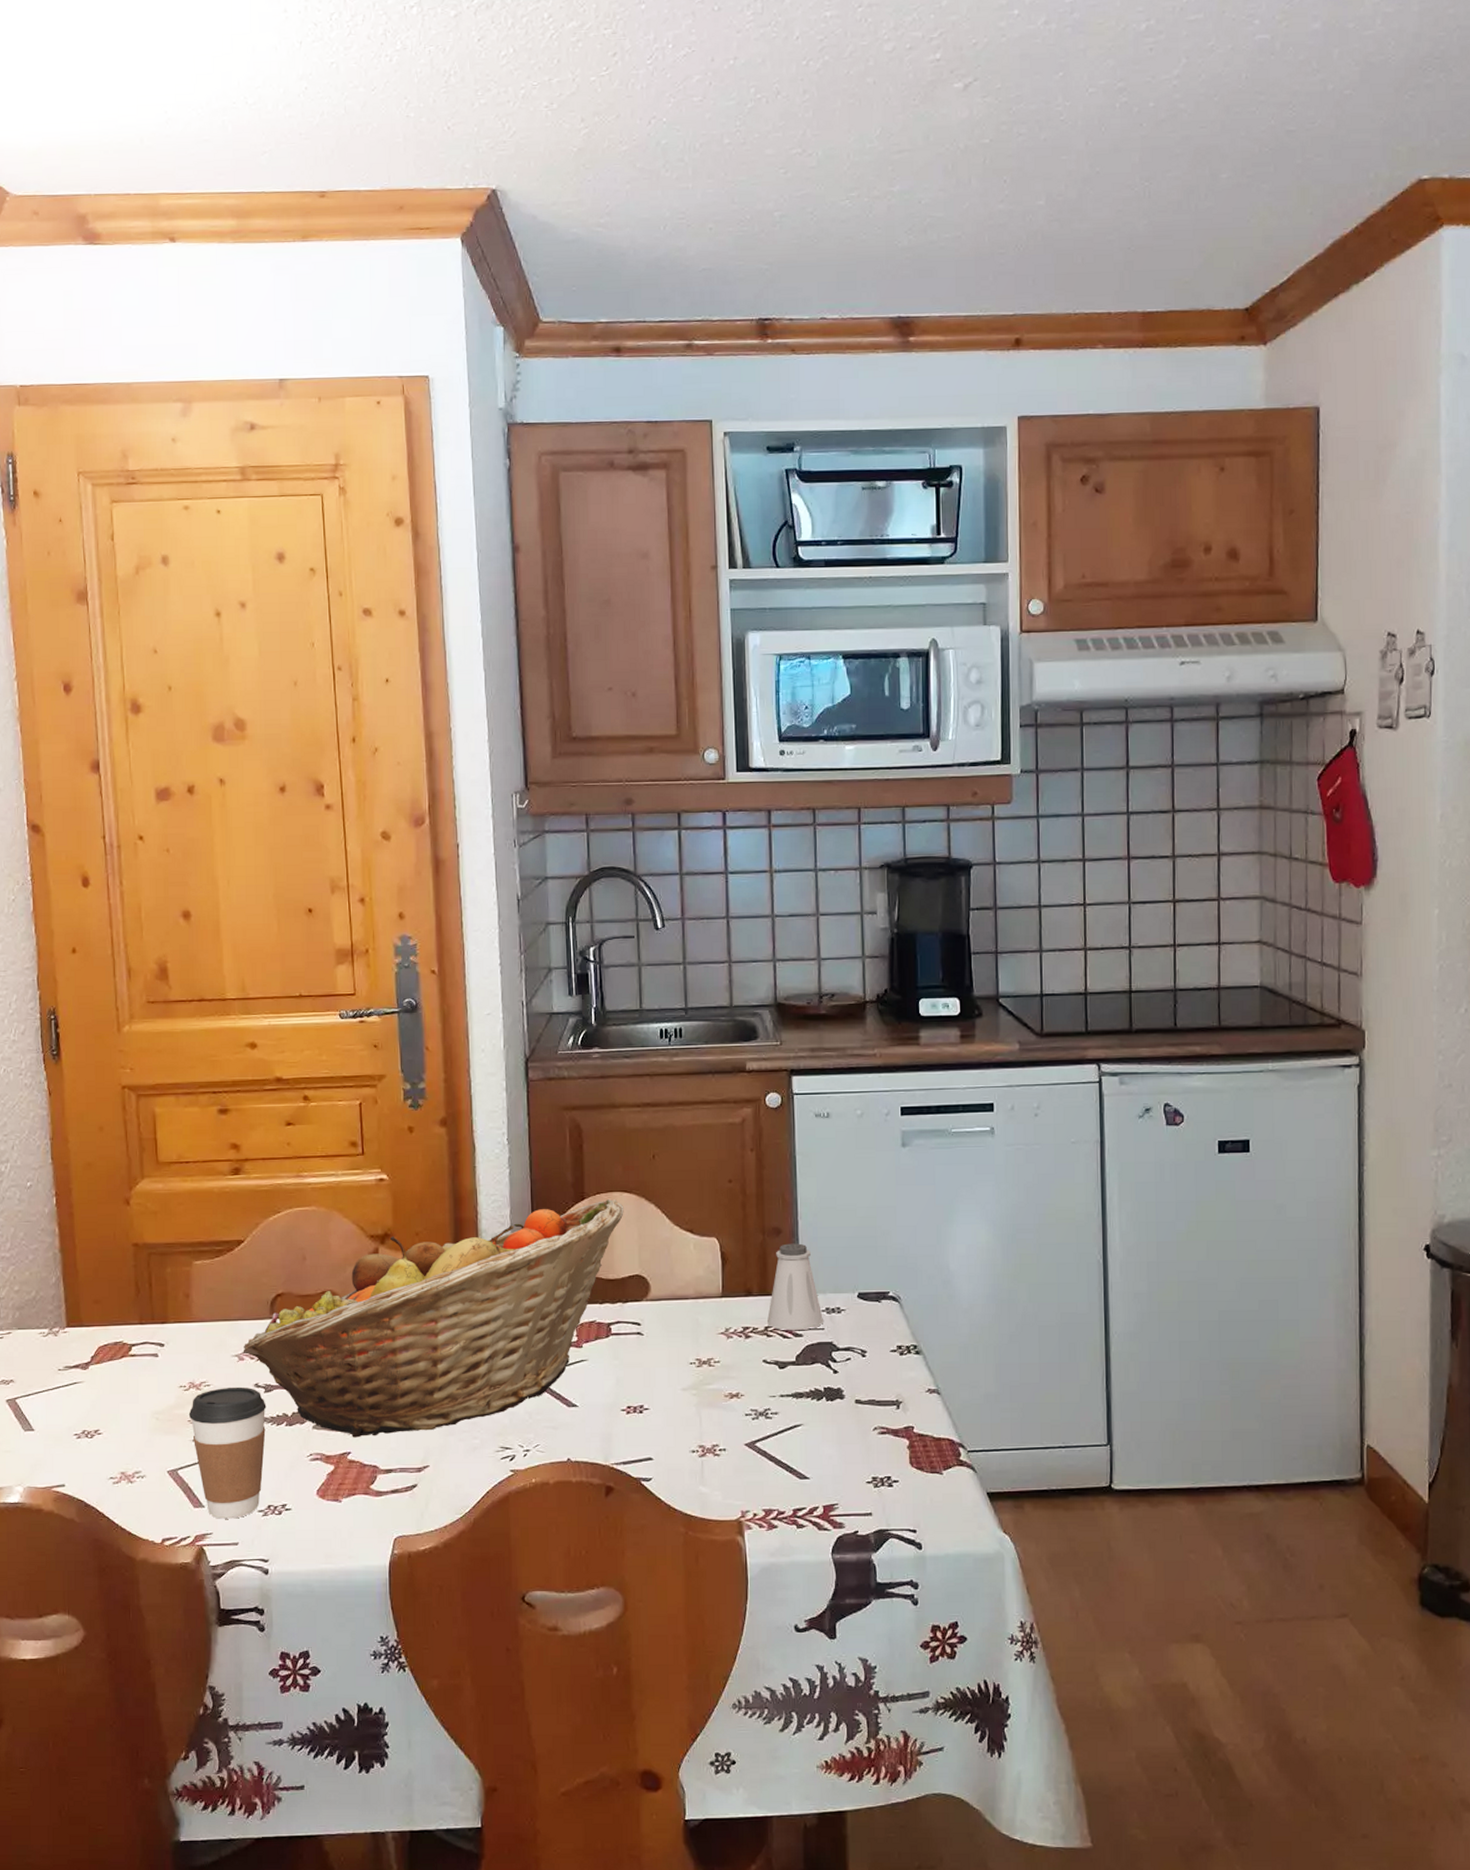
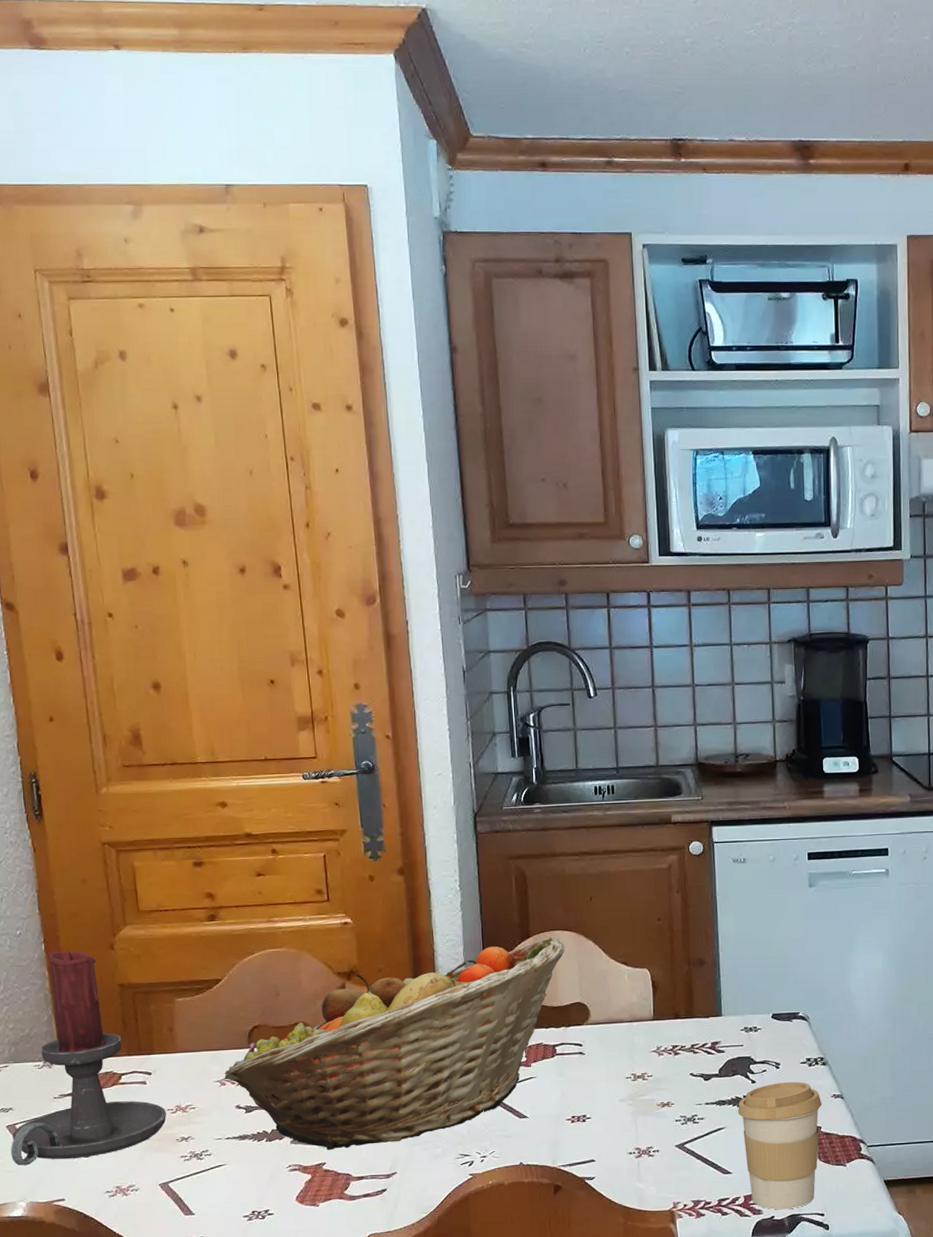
candle holder: none [10,1205,178,1445] -> present [11,950,166,1166]
coffee cup: present [188,1386,267,1519] -> none [176,1108,248,1224]
saltshaker: present [767,1243,823,1331] -> none [694,972,742,1048]
coffee cup: none [817,1373,915,1524] -> present [738,1082,822,1210]

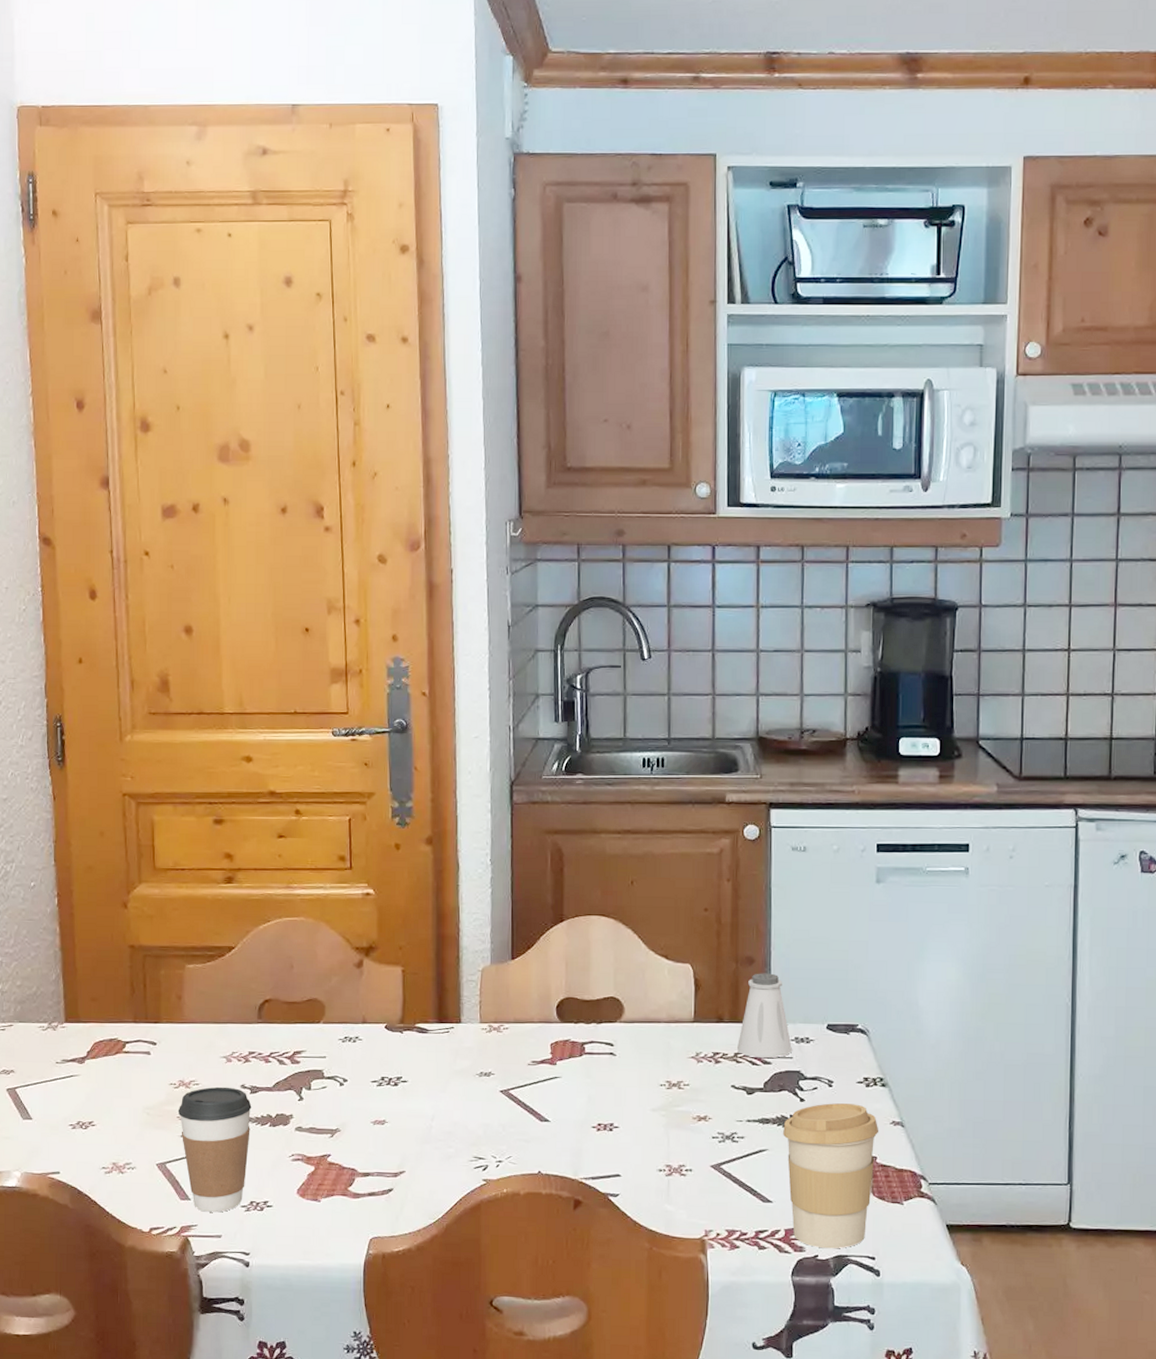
candle holder: present [11,950,166,1166] -> none [9,906,169,1133]
coffee cup: none [176,1108,248,1224] -> present [178,1086,252,1213]
fruit basket: present [224,937,566,1150] -> none [231,922,601,1141]
saltshaker: none [694,972,742,1048] -> present [737,973,792,1059]

